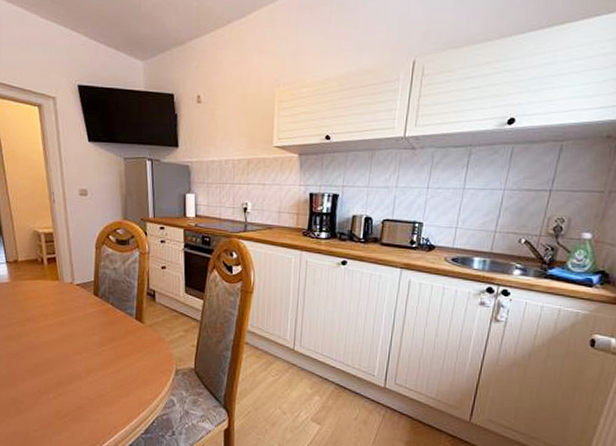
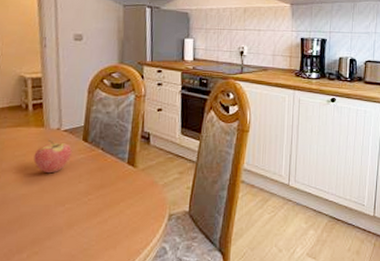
fruit: none [52,293,85,325] -> present [33,140,72,174]

